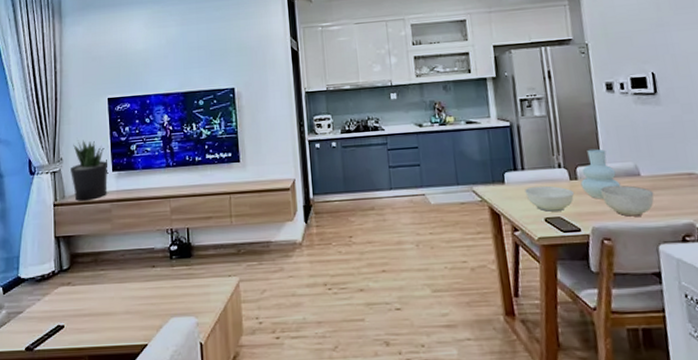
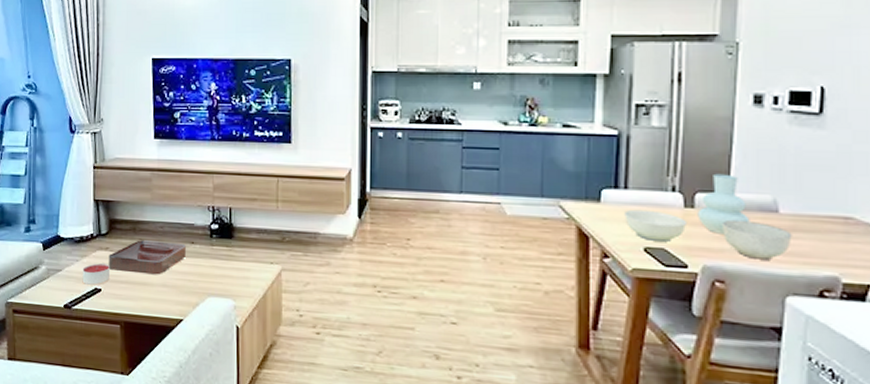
candle: none [44,299,72,323] -> present [82,263,110,285]
planter: present [71,139,108,201] -> none [111,101,149,167]
decorative tray: none [71,268,148,305] -> present [108,240,187,275]

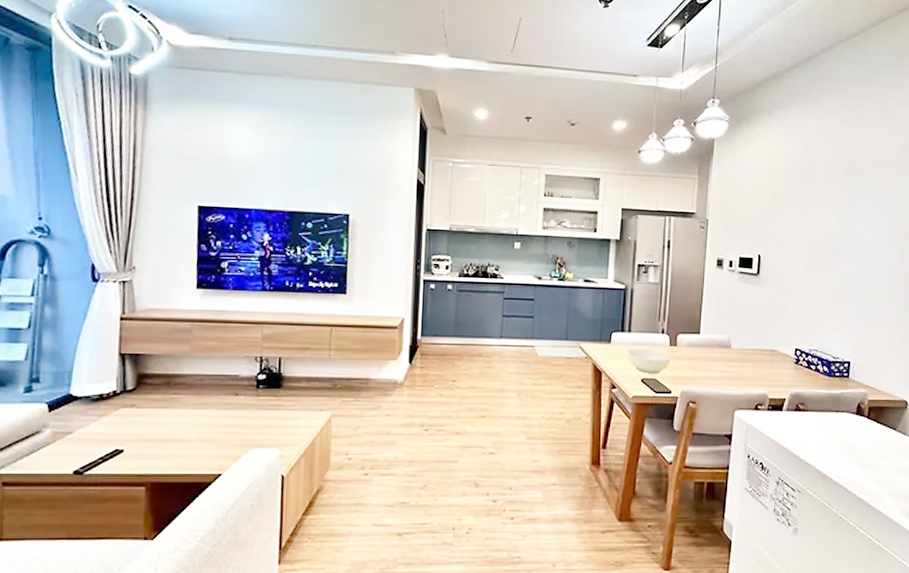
candle: present [82,263,110,285] -> none [99,422,135,446]
decorative tray: present [108,240,187,275] -> none [134,394,230,430]
vase: present [697,173,750,234] -> none [679,319,713,366]
bowl: present [723,219,792,260] -> none [695,354,739,384]

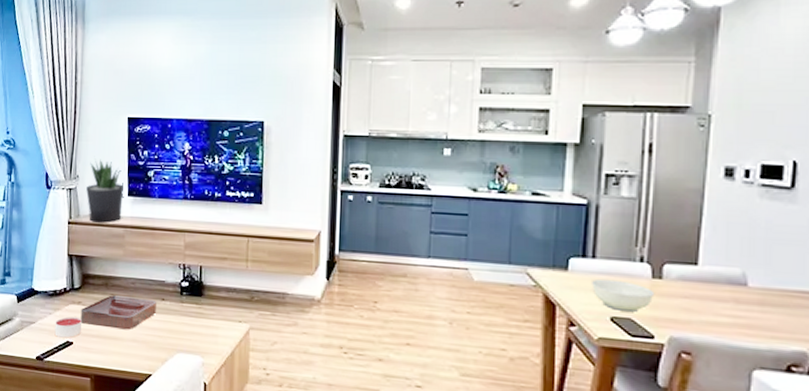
candle: none [99,422,135,446] -> present [54,316,82,338]
decorative tray: none [134,394,230,430] -> present [80,295,158,330]
planter: none [144,249,191,318] -> present [86,158,123,223]

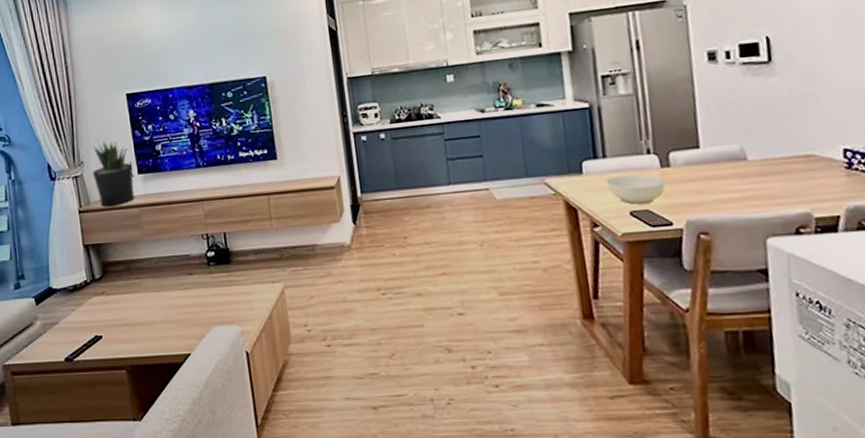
candle: present [54,316,82,338] -> none [80,309,109,334]
decorative tray: present [80,295,158,330] -> none [105,276,186,315]

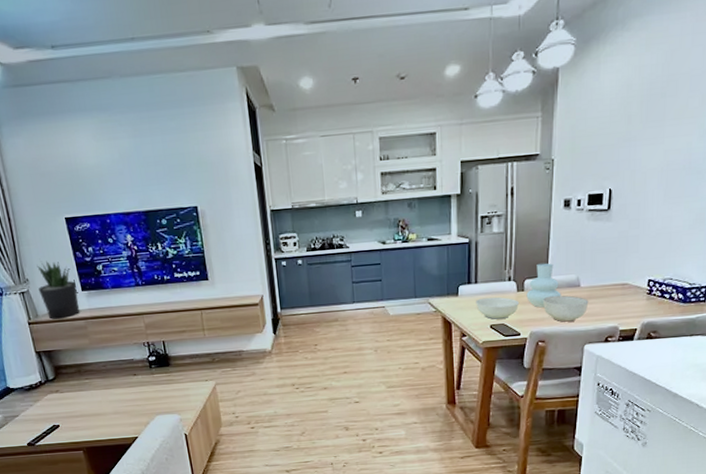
vase: none [673,130,723,189] -> present [526,263,561,308]
bowl: none [698,171,764,207] -> present [543,295,589,322]

